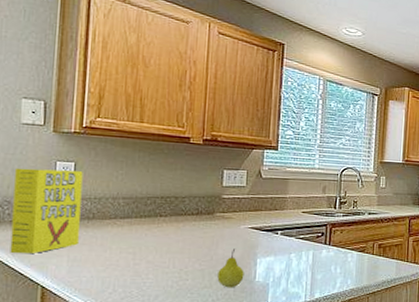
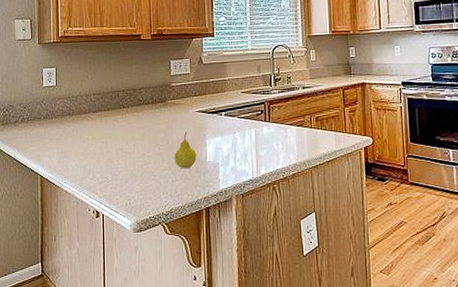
cereal box: present [10,168,83,254] -> none [15,75,64,150]

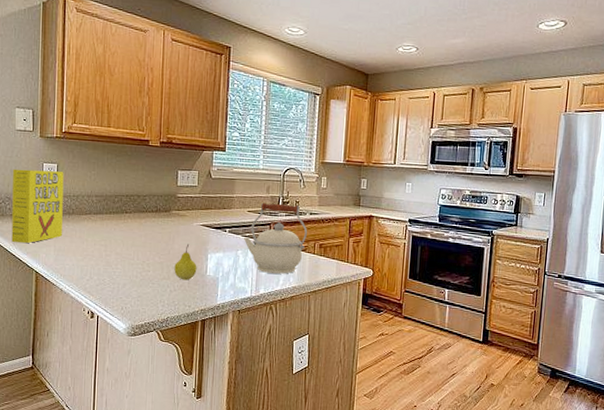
cereal box: none [15,75,64,150] -> present [11,169,64,243]
kettle: none [240,81,303,153] -> present [244,202,308,274]

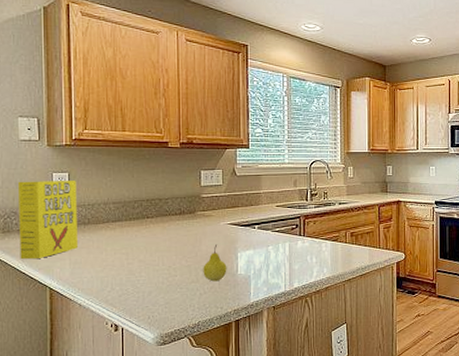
kettle: present [244,202,308,274] -> none [274,196,338,266]

